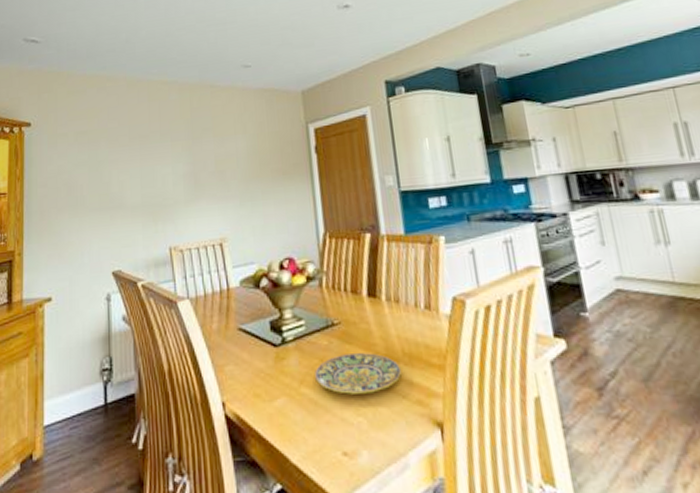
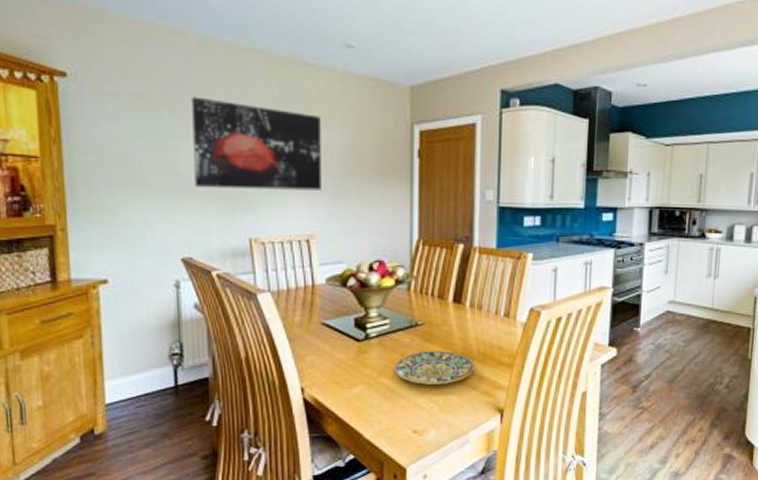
wall art: none [122,127,231,205] -> present [192,96,321,191]

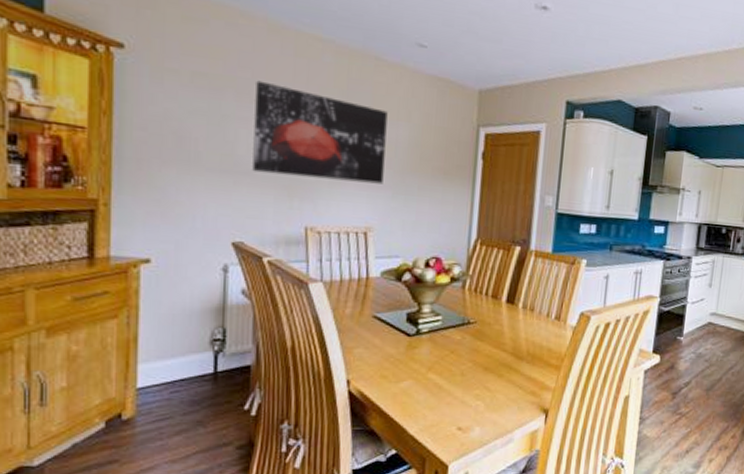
plate: present [395,351,475,385] -> none [443,349,524,383]

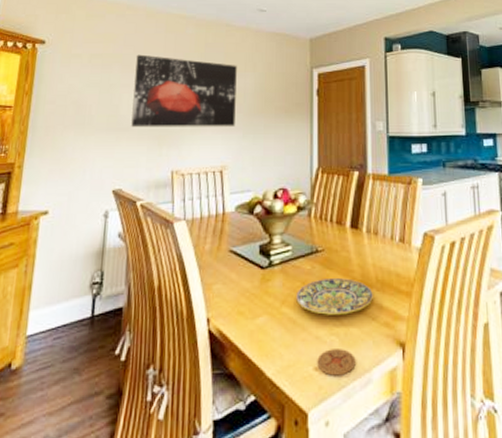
plate: none [443,349,524,383] -> present [296,278,374,315]
coaster: none [461,412,499,435] -> present [317,349,356,376]

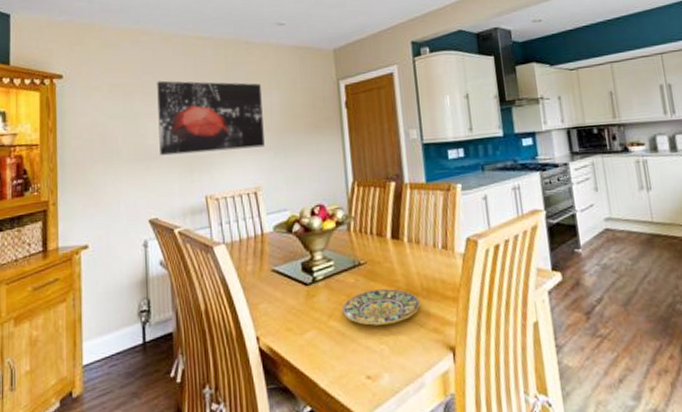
coaster: present [317,349,356,376] -> none [369,356,408,383]

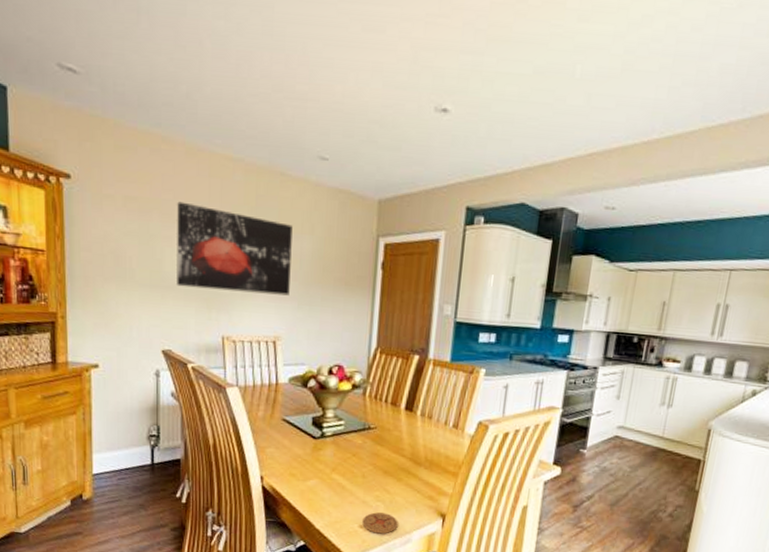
plate: present [342,288,421,326] -> none [346,453,422,486]
coaster: none [369,356,408,383] -> present [362,512,398,534]

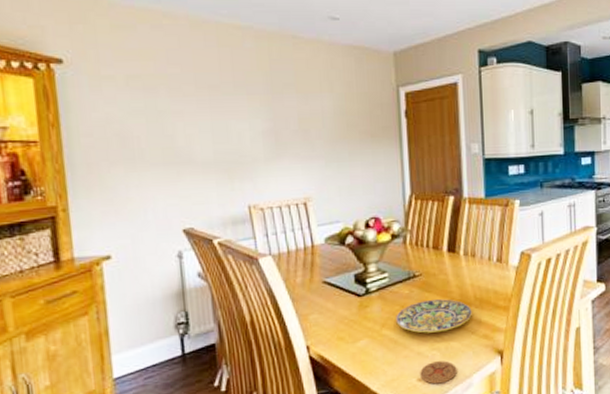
wall art: present [177,201,293,296] -> none [186,74,315,161]
plate: none [346,453,422,486] -> present [396,299,473,334]

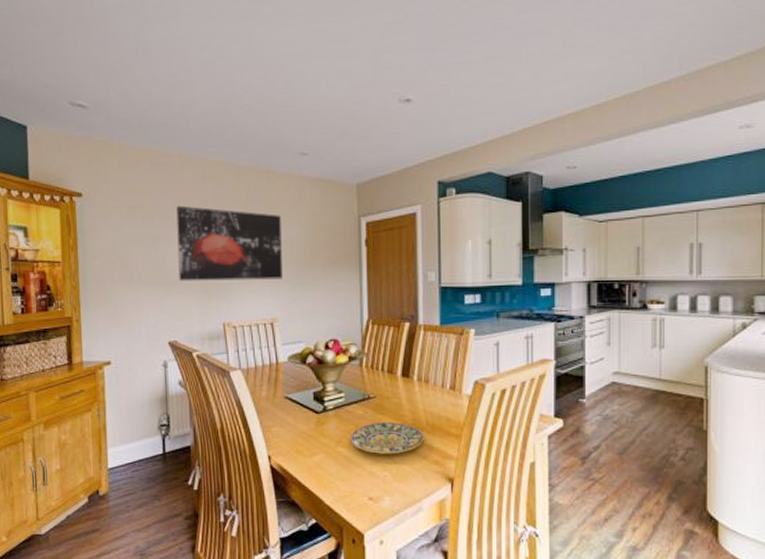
wall art: none [186,74,315,161] -> present [176,205,283,281]
coaster: present [420,361,457,384] -> none [371,483,407,505]

